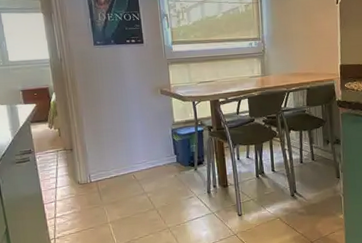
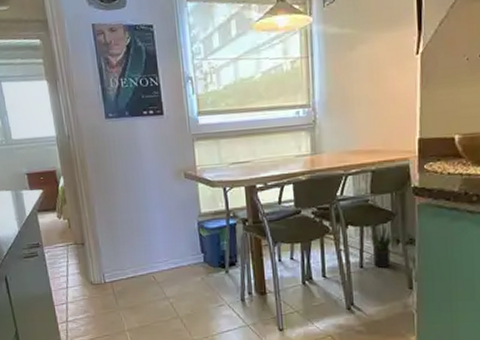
potted plant: none [307,130,324,163] -> present [370,226,393,268]

